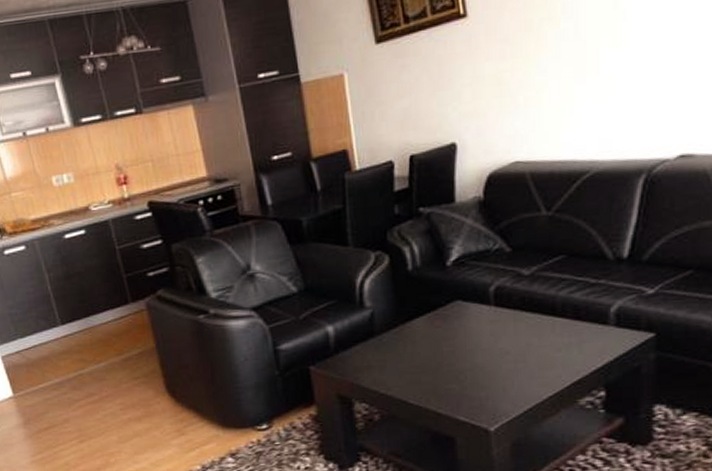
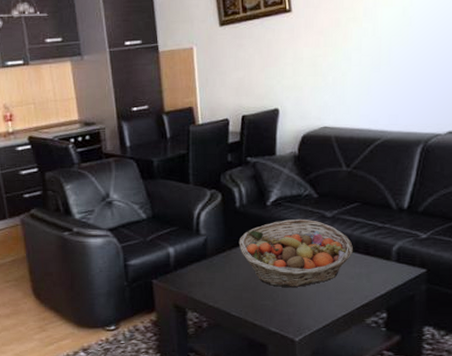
fruit basket: none [413,279,560,366] -> present [238,218,354,287]

